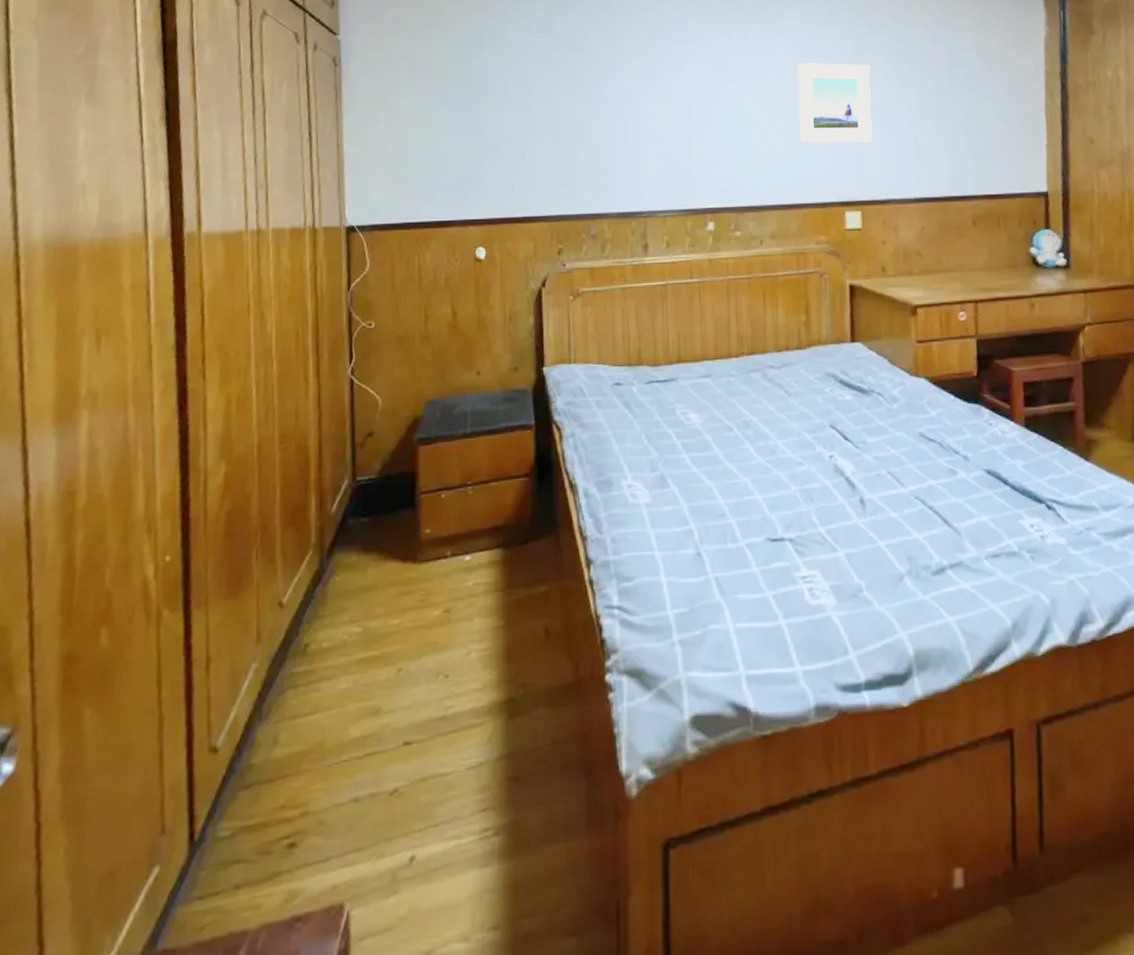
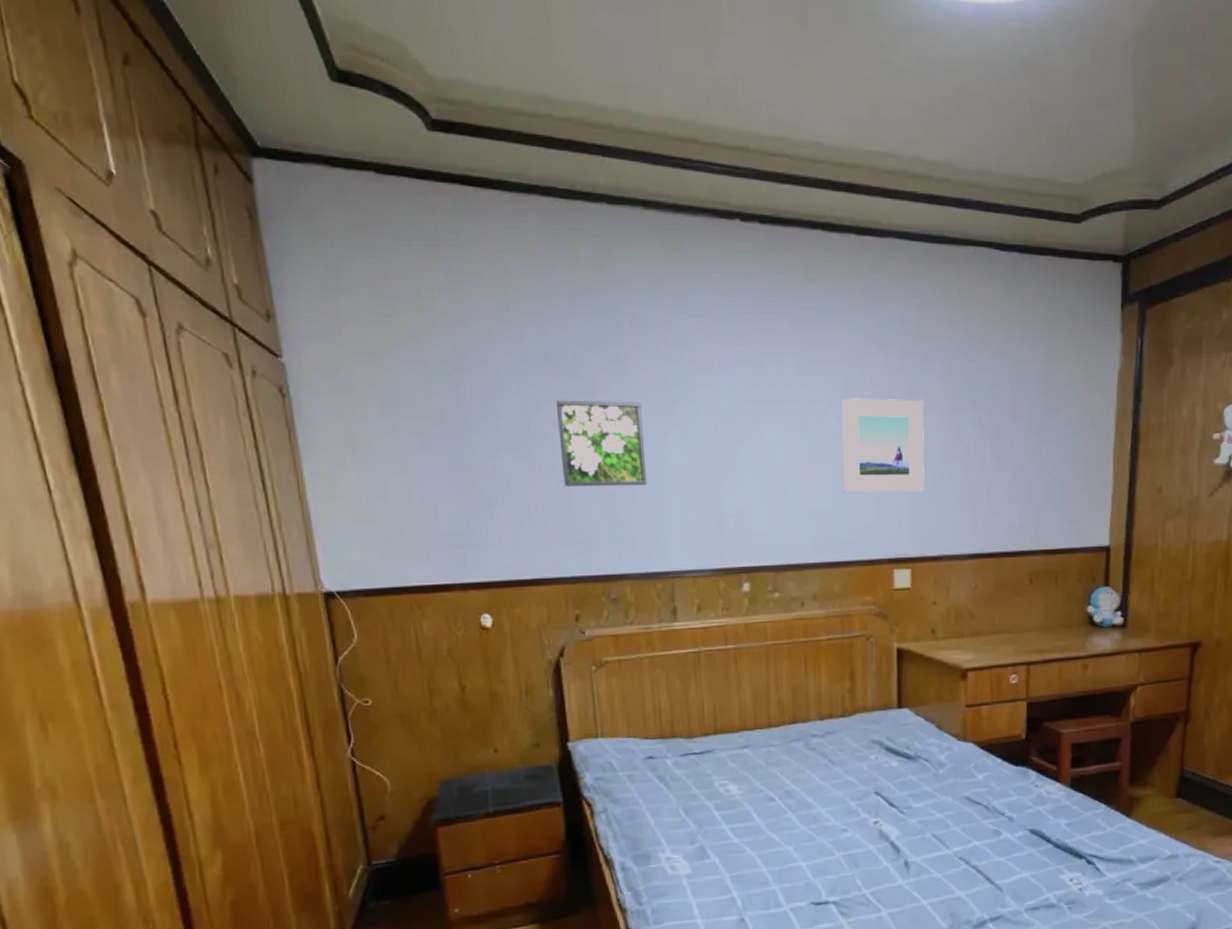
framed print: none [555,66,628,138] -> present [556,400,648,487]

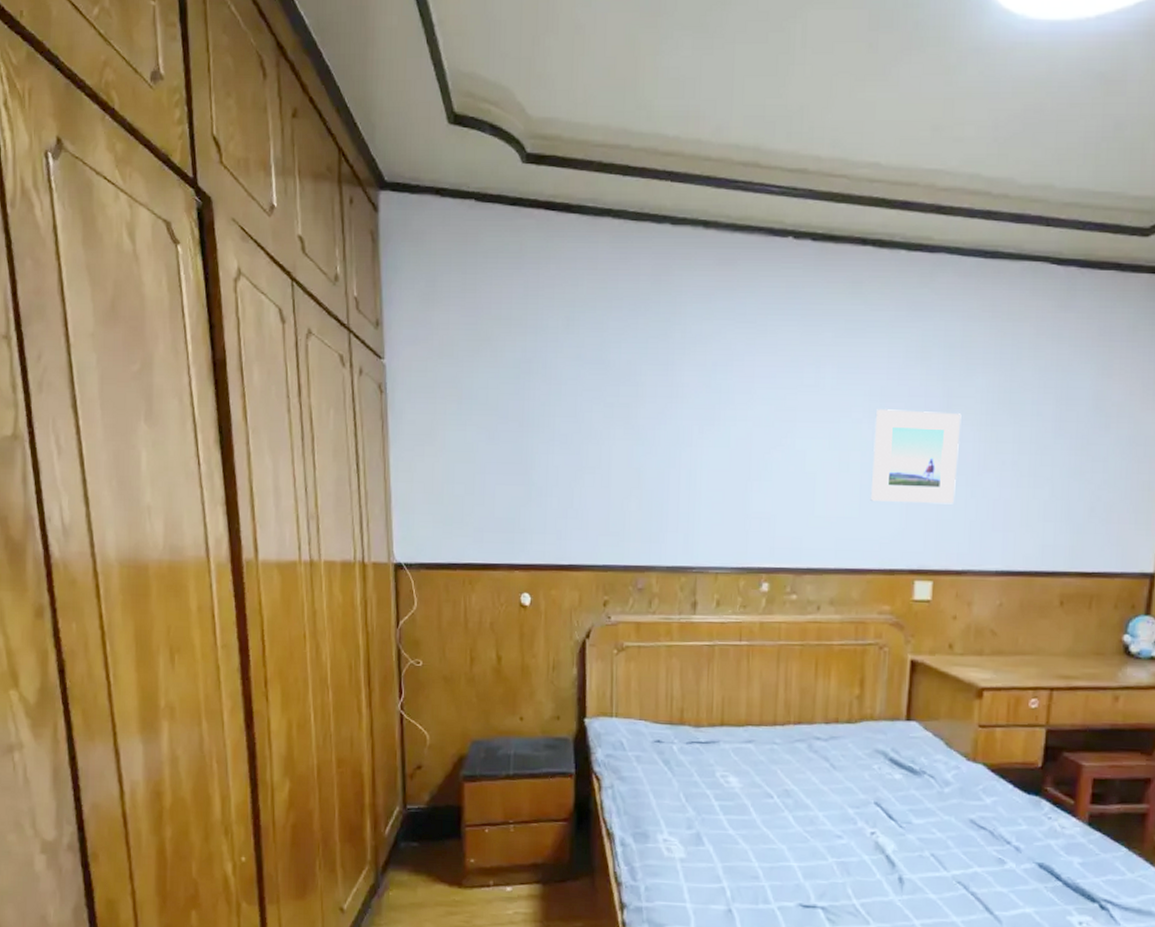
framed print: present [556,400,648,487] -> none [606,402,683,485]

